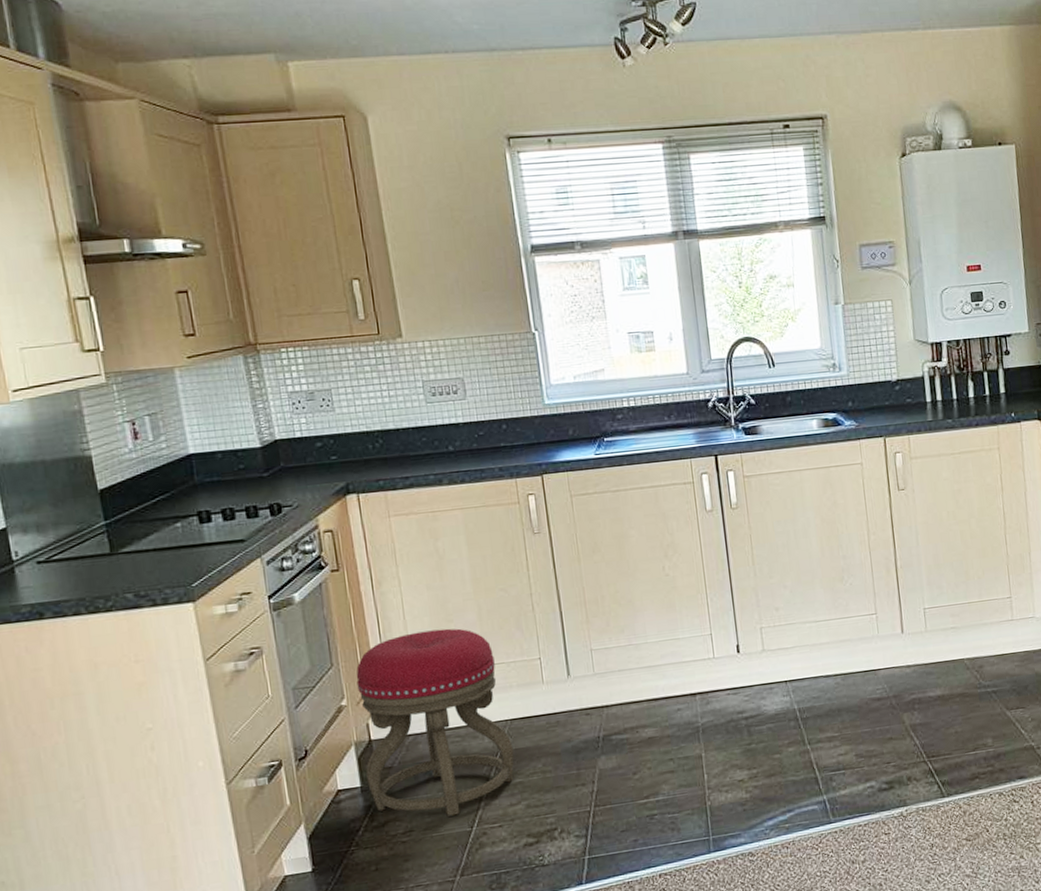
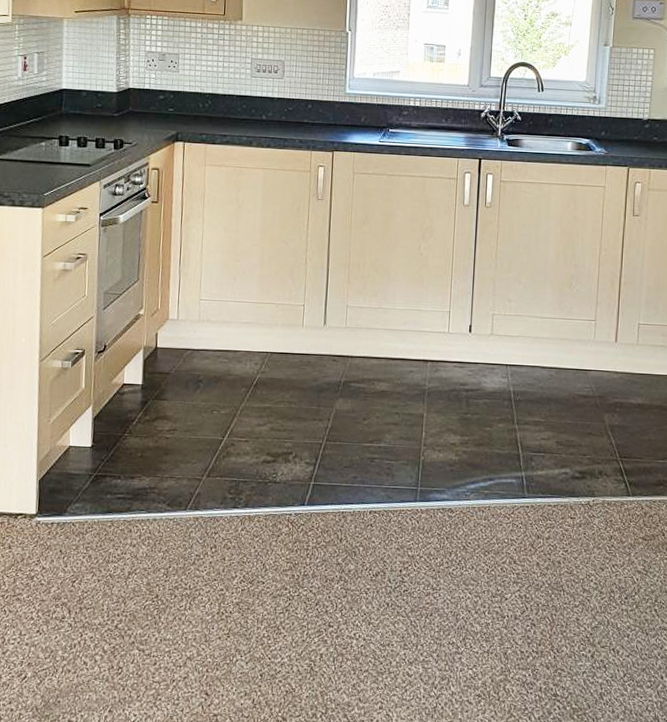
stool: present [356,628,514,817] -> none [147,264,269,424]

